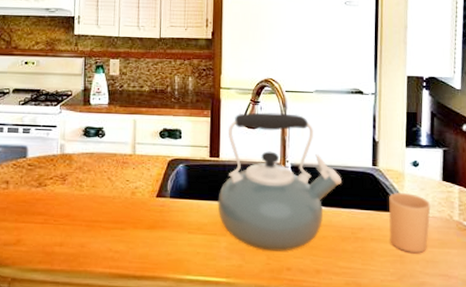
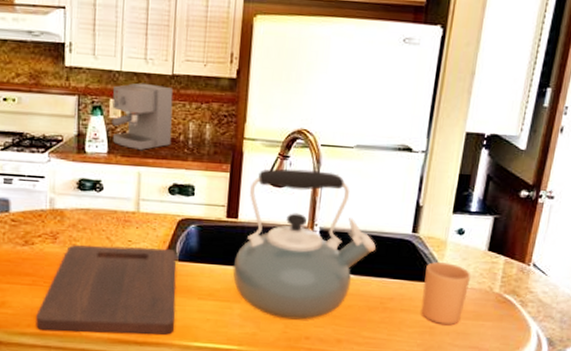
cutting board: none [46,185,169,269] -> present [36,245,177,335]
coffee maker: none [111,45,161,102] -> present [112,82,173,151]

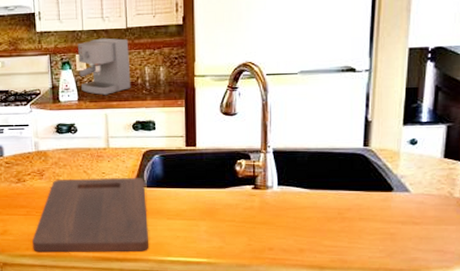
kettle: present [232,168,377,320] -> none [196,97,330,233]
mug: present [421,262,471,325] -> none [379,172,429,230]

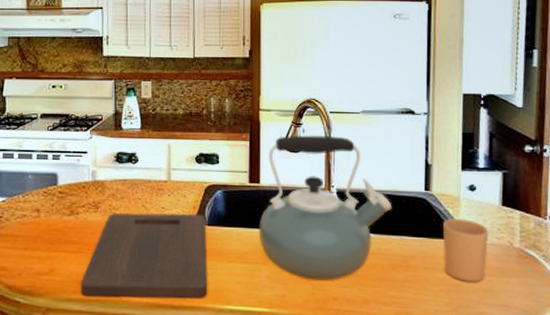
coffee maker: present [78,38,131,96] -> none [143,66,196,125]
kettle: none [196,97,330,233] -> present [258,135,393,280]
mug: none [379,172,429,230] -> present [442,219,489,282]

